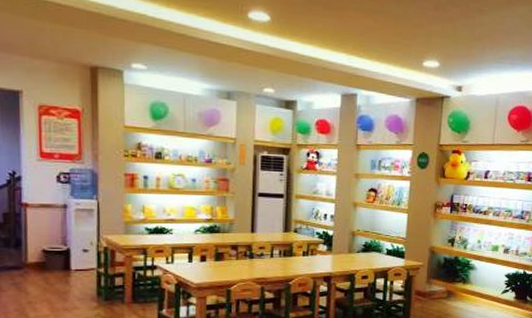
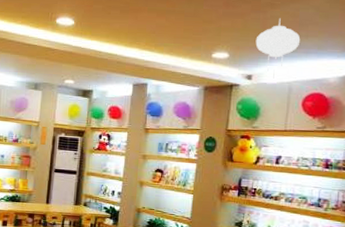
paper lantern: none [465,25,507,92] -> present [255,18,301,80]

